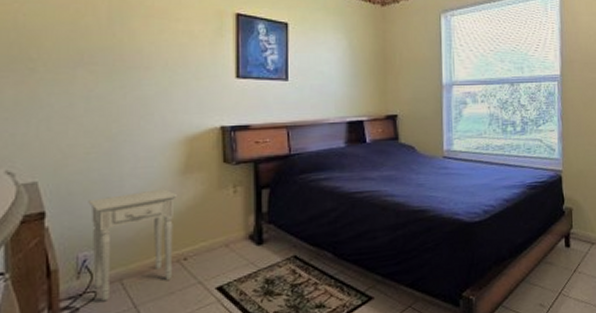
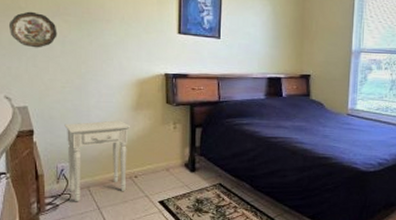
decorative plate: none [13,63,80,108] -> present [8,11,57,48]

